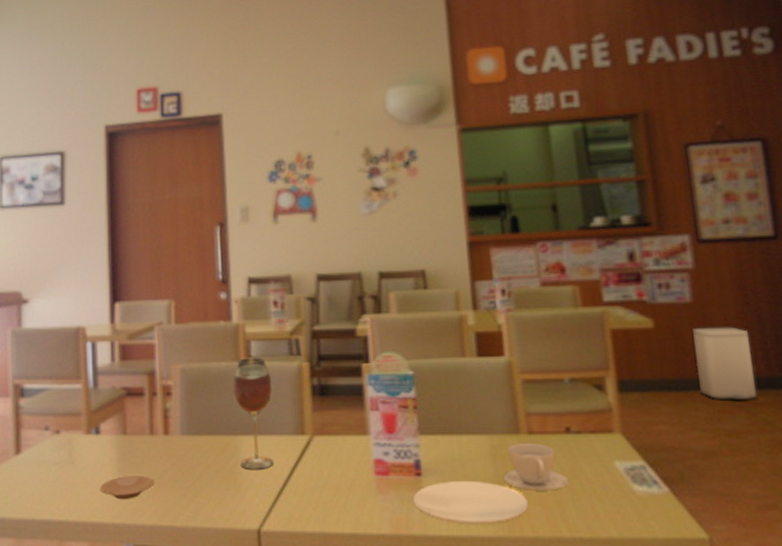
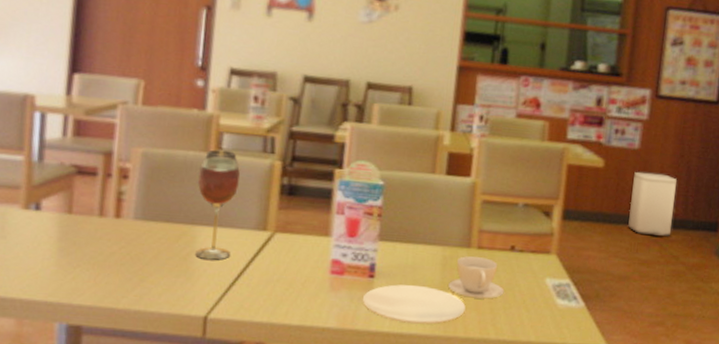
saucer: present [99,474,155,499] -> none [33,255,99,279]

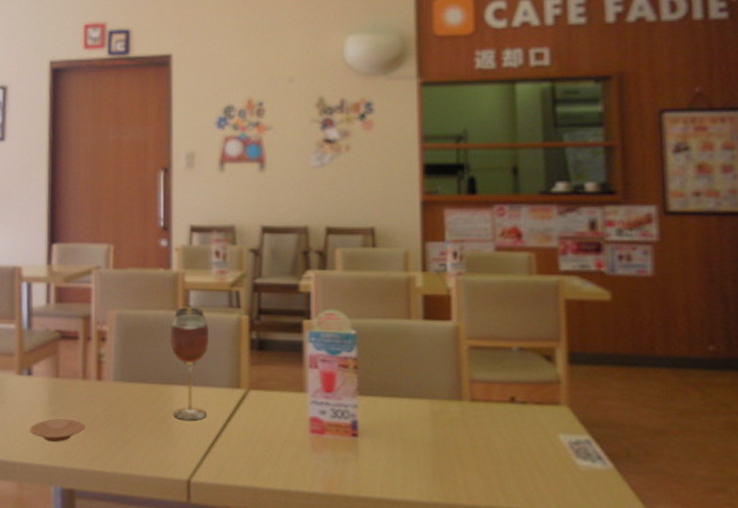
saucer: none [33,255,99,279] -> present [29,418,85,442]
plate: present [362,284,466,325] -> none [347,443,466,490]
teacup: present [448,256,504,299] -> none [442,410,510,460]
pedal bin: present [628,171,678,237] -> none [652,302,715,381]

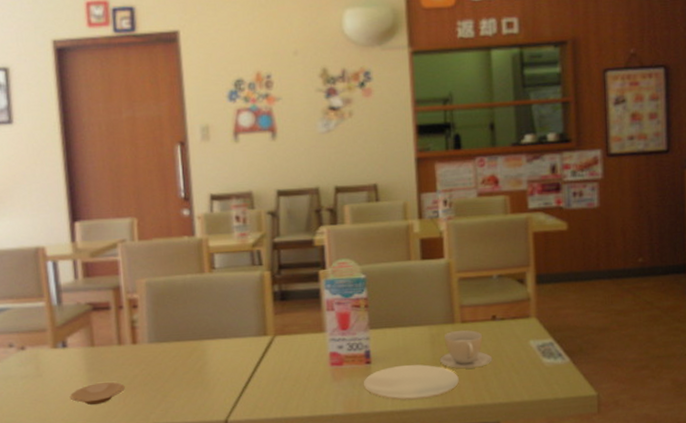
wineglass: present [170,307,210,421] -> none [198,269,238,369]
plate: none [347,443,466,490] -> present [363,364,459,401]
teacup: none [442,410,510,460] -> present [440,330,493,369]

